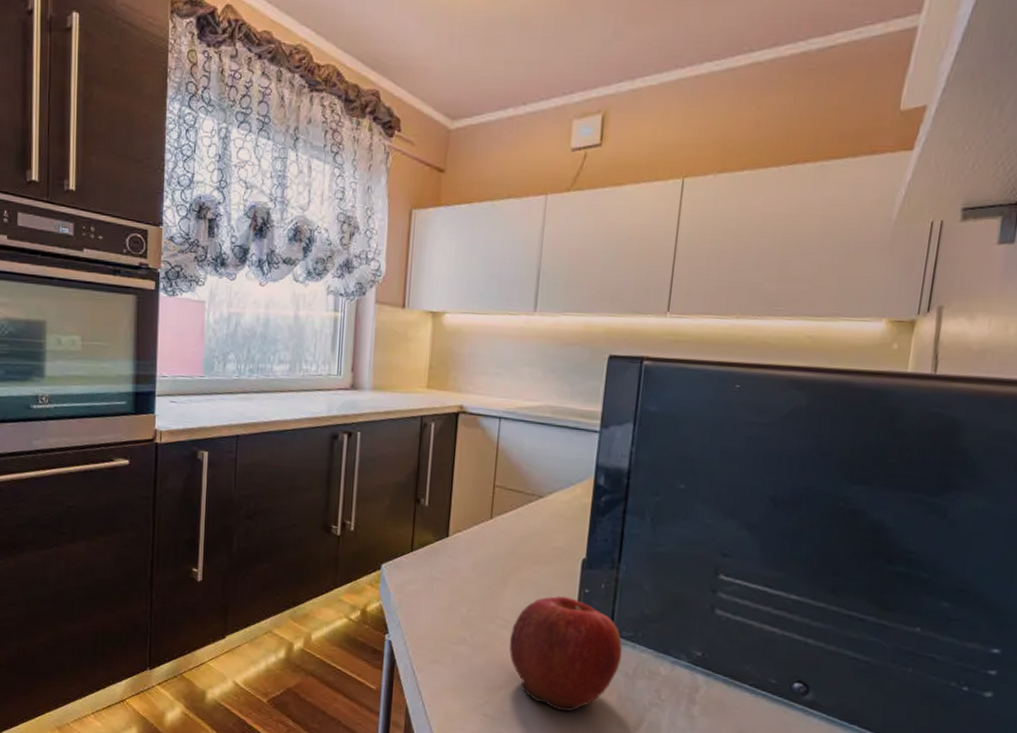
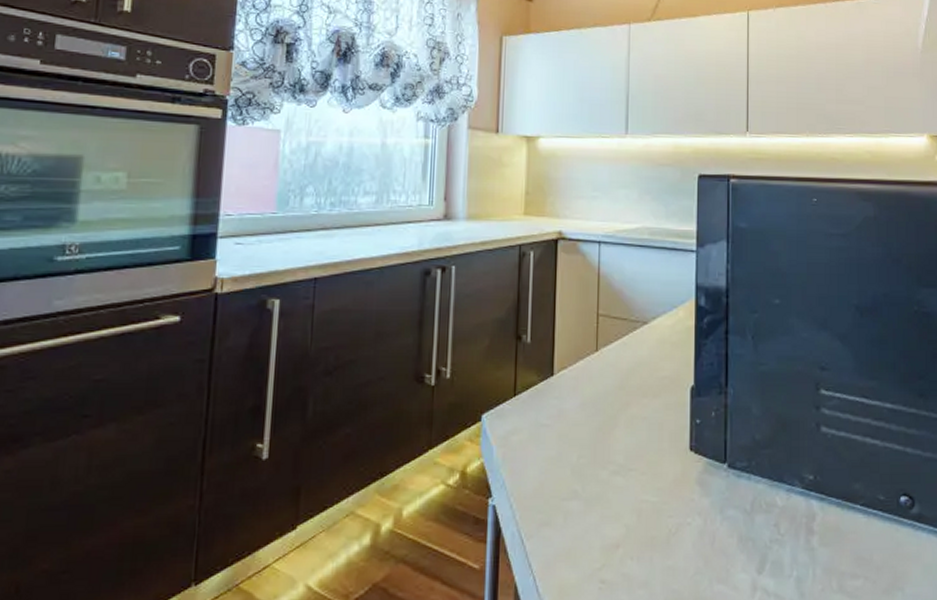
apple: present [509,596,622,712] -> none [623,429,737,564]

